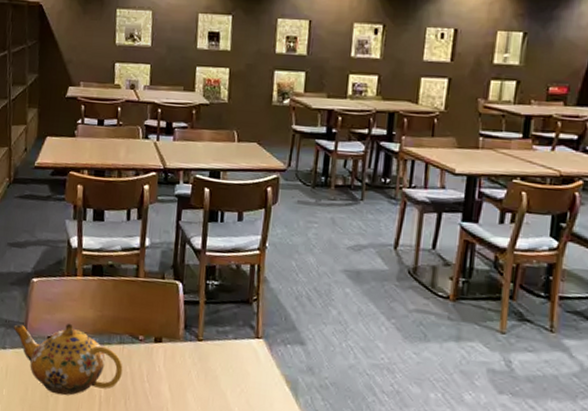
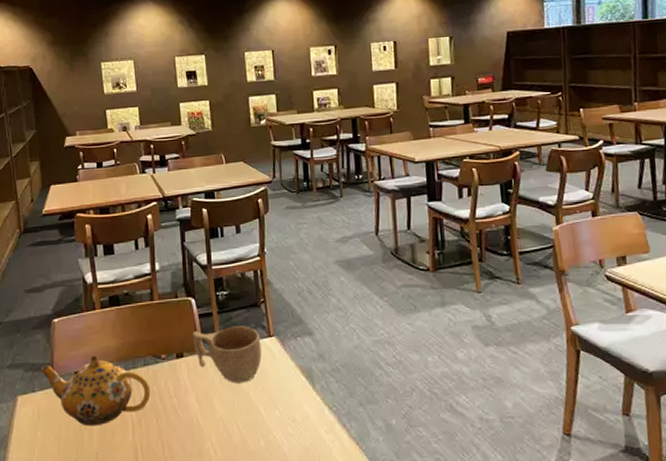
cup: none [174,318,247,382] -> present [193,326,262,384]

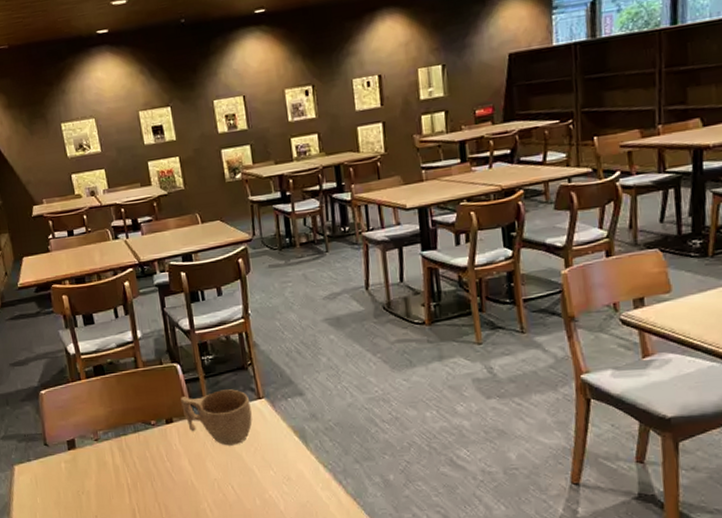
teapot: present [40,355,151,427] -> none [33,424,144,492]

